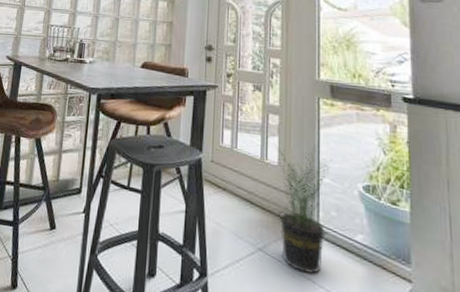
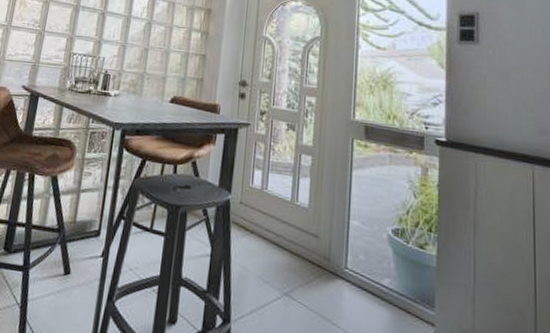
potted plant: present [274,143,333,274] -> none [306,185,363,319]

